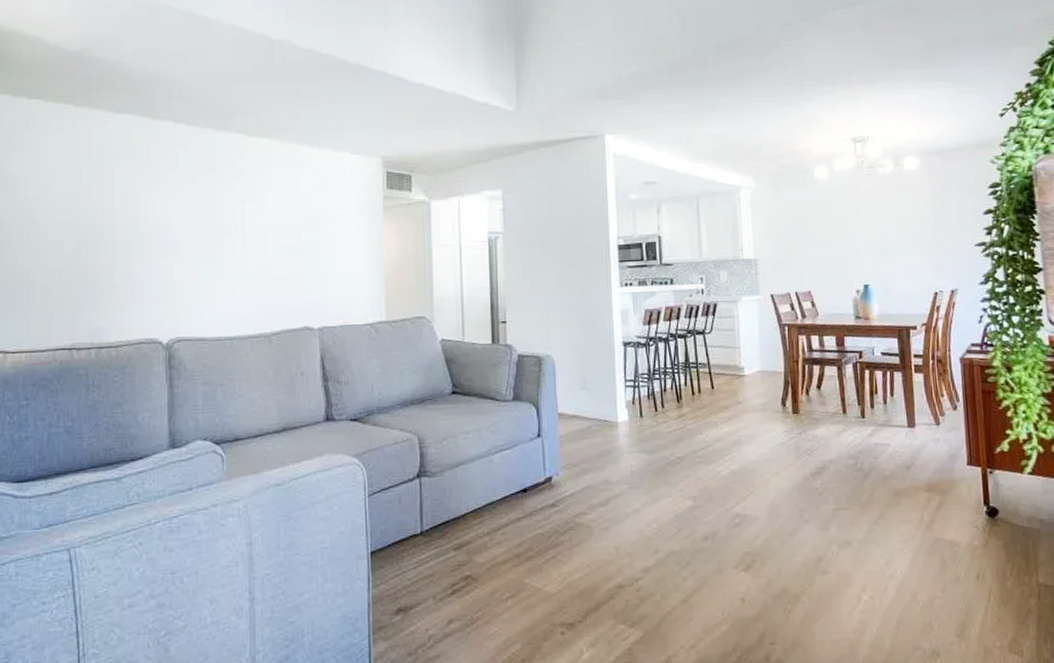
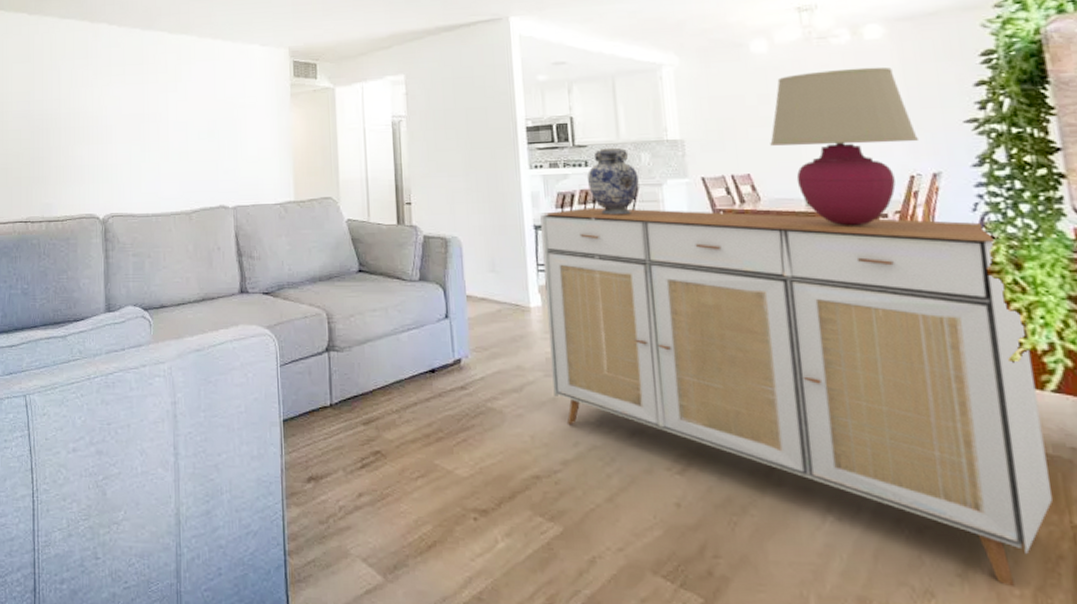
sideboard: none [629,323,1025,640] -> present [540,207,1053,586]
decorative vase: none [673,267,718,331] -> present [588,148,639,215]
table lamp: none [828,195,943,338] -> present [770,67,920,226]

